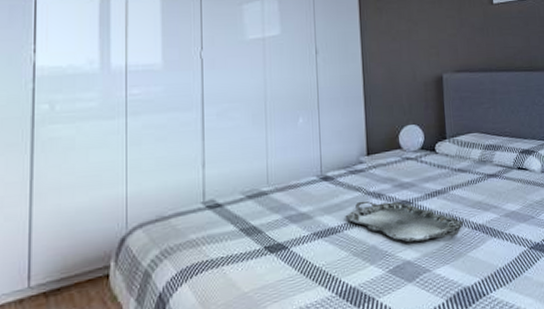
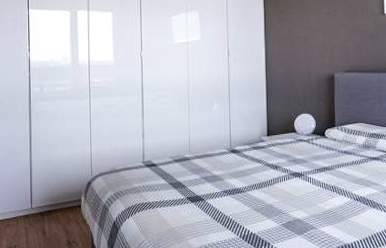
serving tray: present [345,200,464,243] -> none [248,170,347,205]

